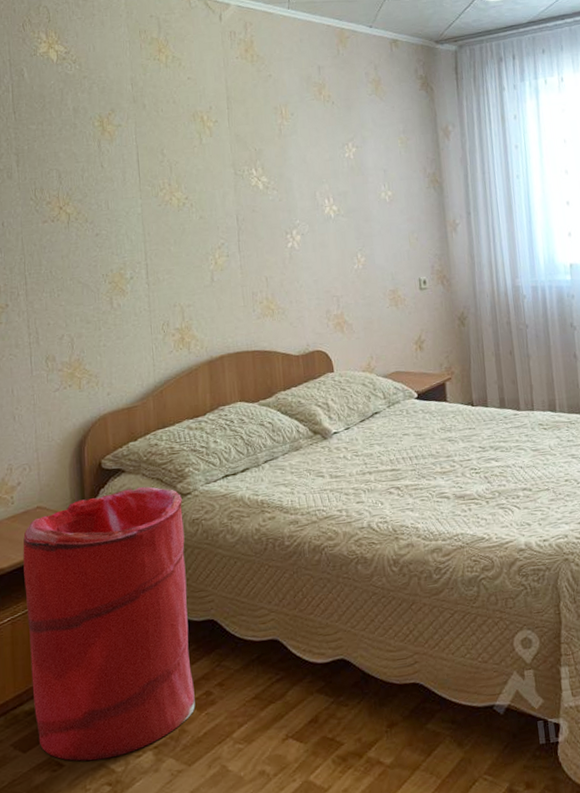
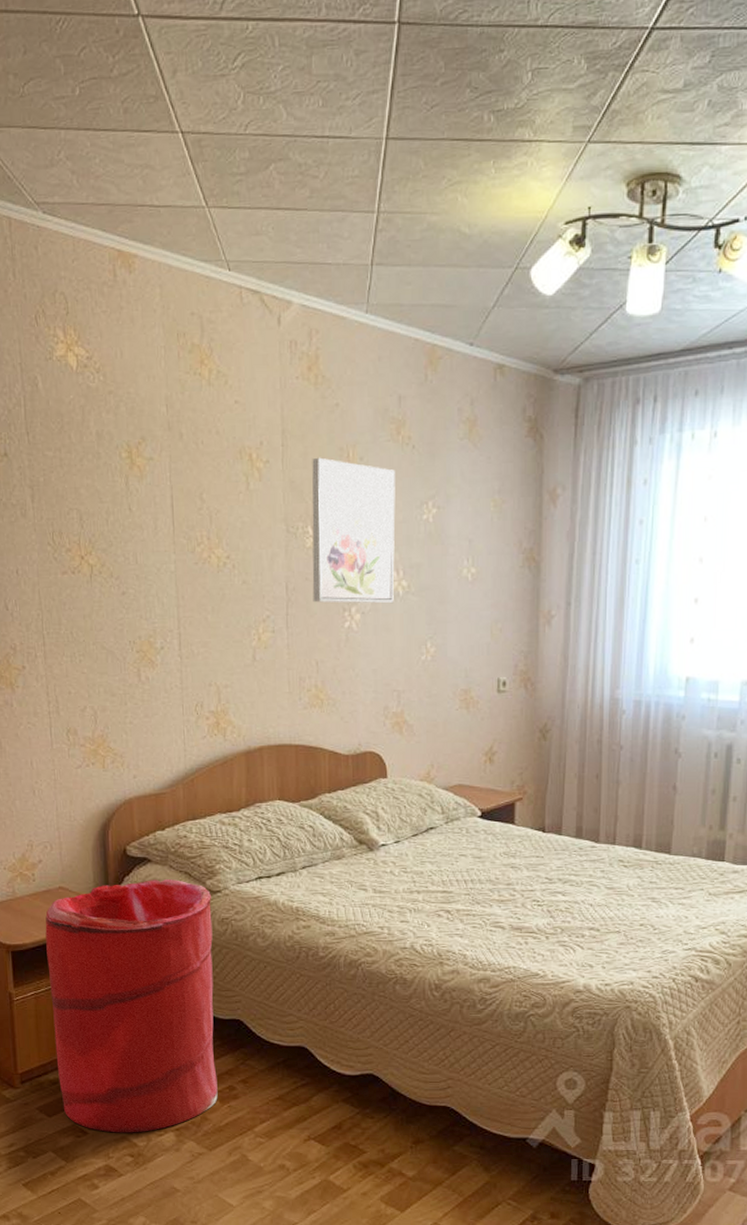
wall art: none [252,115,327,229] -> present [312,457,395,604]

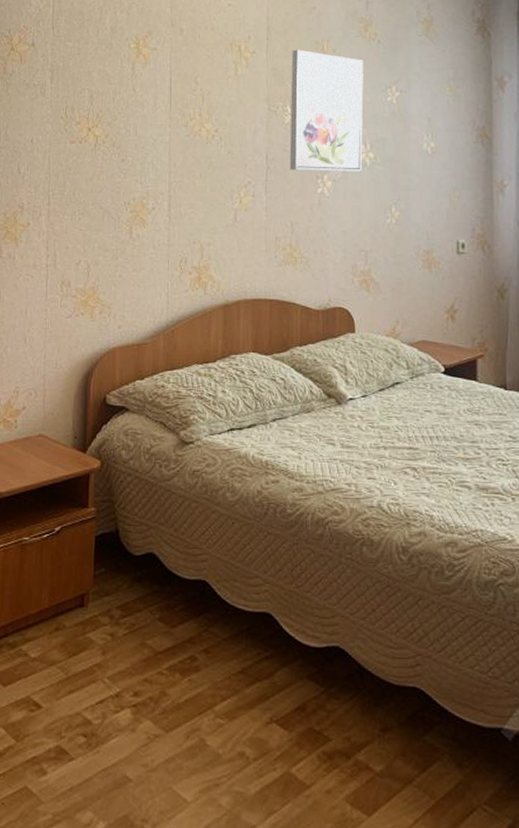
laundry hamper: present [45,878,218,1133] -> none [18,428,184,709]

